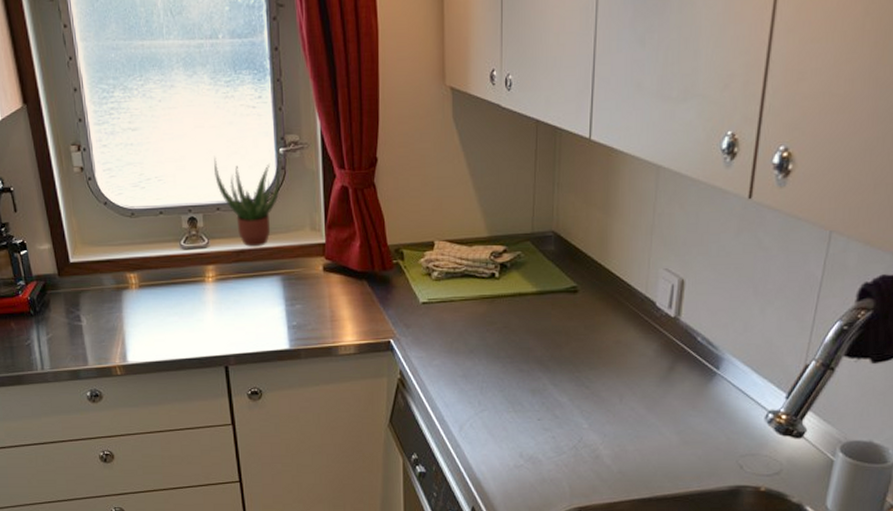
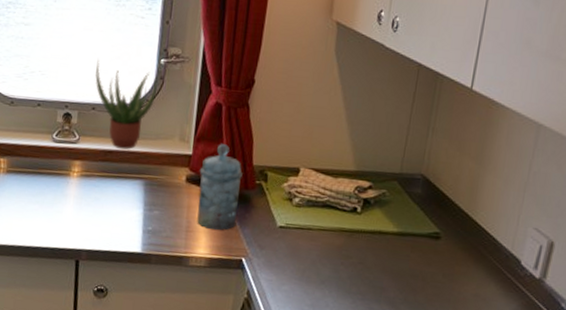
canister: none [335,227,380,315] -> present [197,144,243,230]

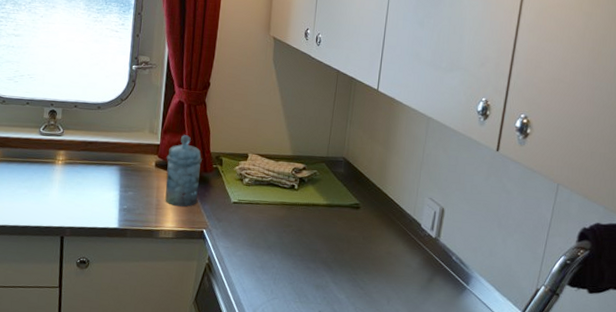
potted plant: present [95,59,158,151] -> none [77,65,130,142]

